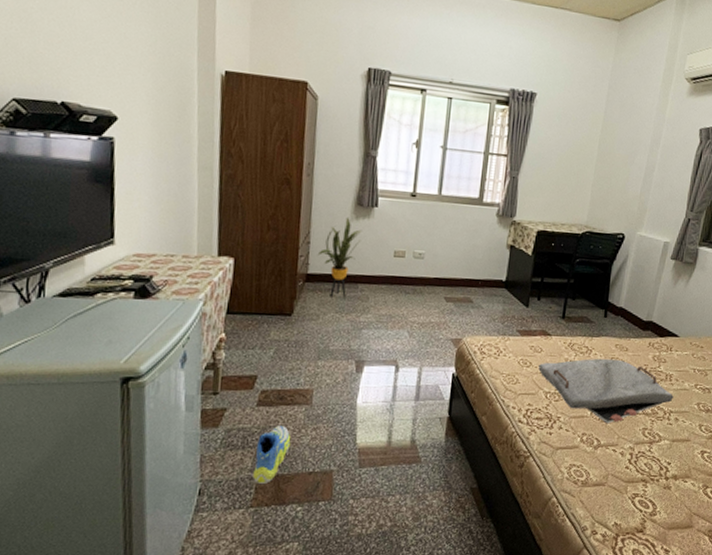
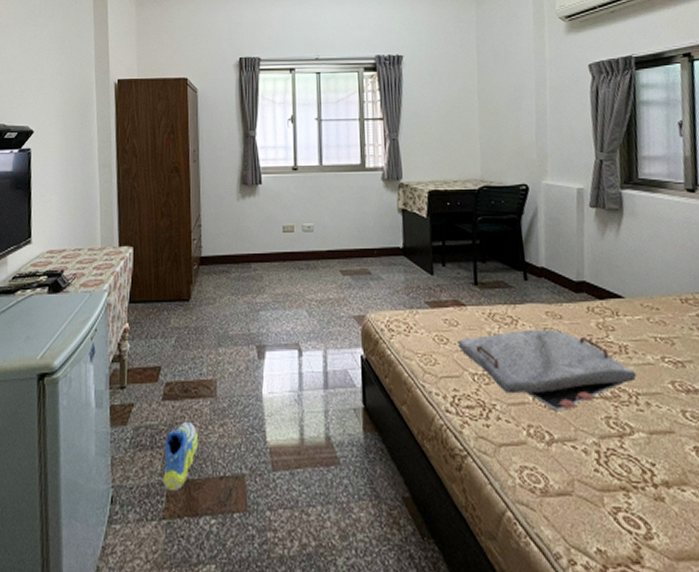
house plant: present [317,217,363,298] -> none [208,196,249,279]

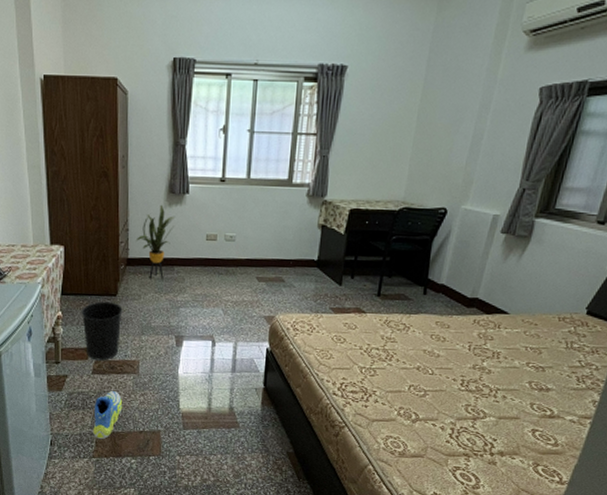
wastebasket: none [150,308,197,383] -> present [81,301,123,361]
house plant: none [208,196,249,279] -> present [135,204,176,280]
serving tray: present [458,329,636,412] -> none [353,335,501,399]

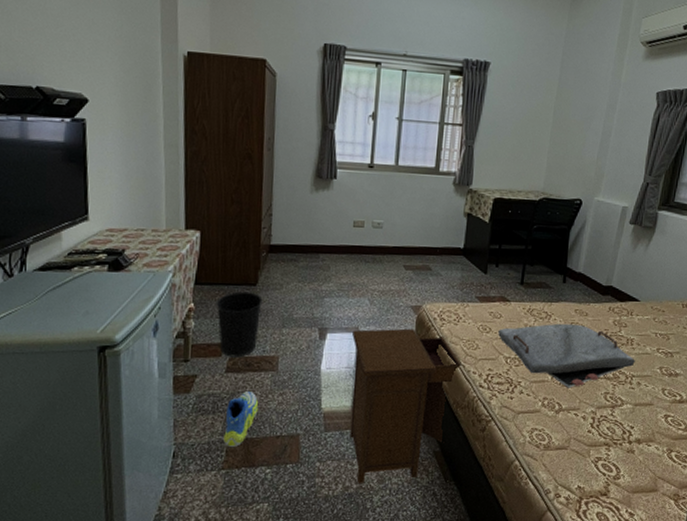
house plant: present [135,204,176,280] -> none [279,189,322,268]
nightstand: none [207,337,315,477] -> present [350,328,461,483]
serving tray: none [353,335,501,399] -> present [498,323,635,388]

